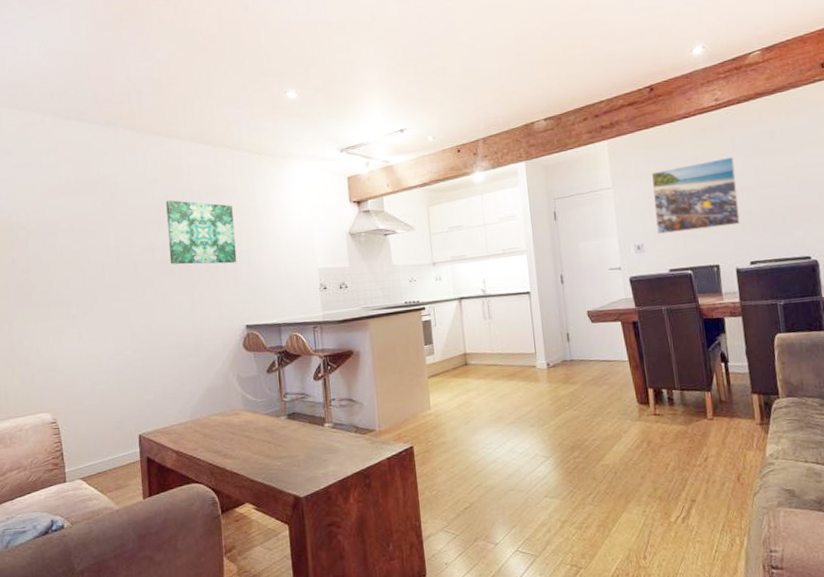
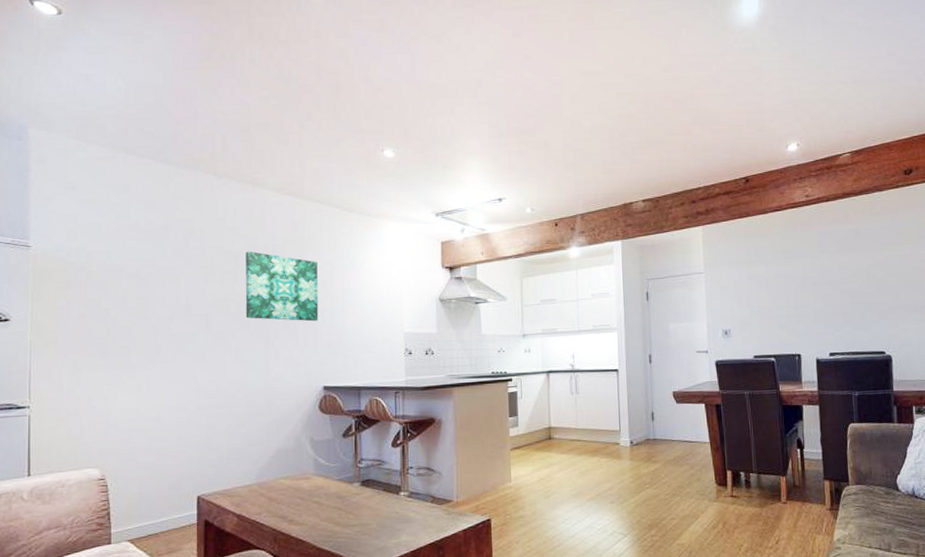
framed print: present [651,156,740,235] -> none [742,251,822,322]

